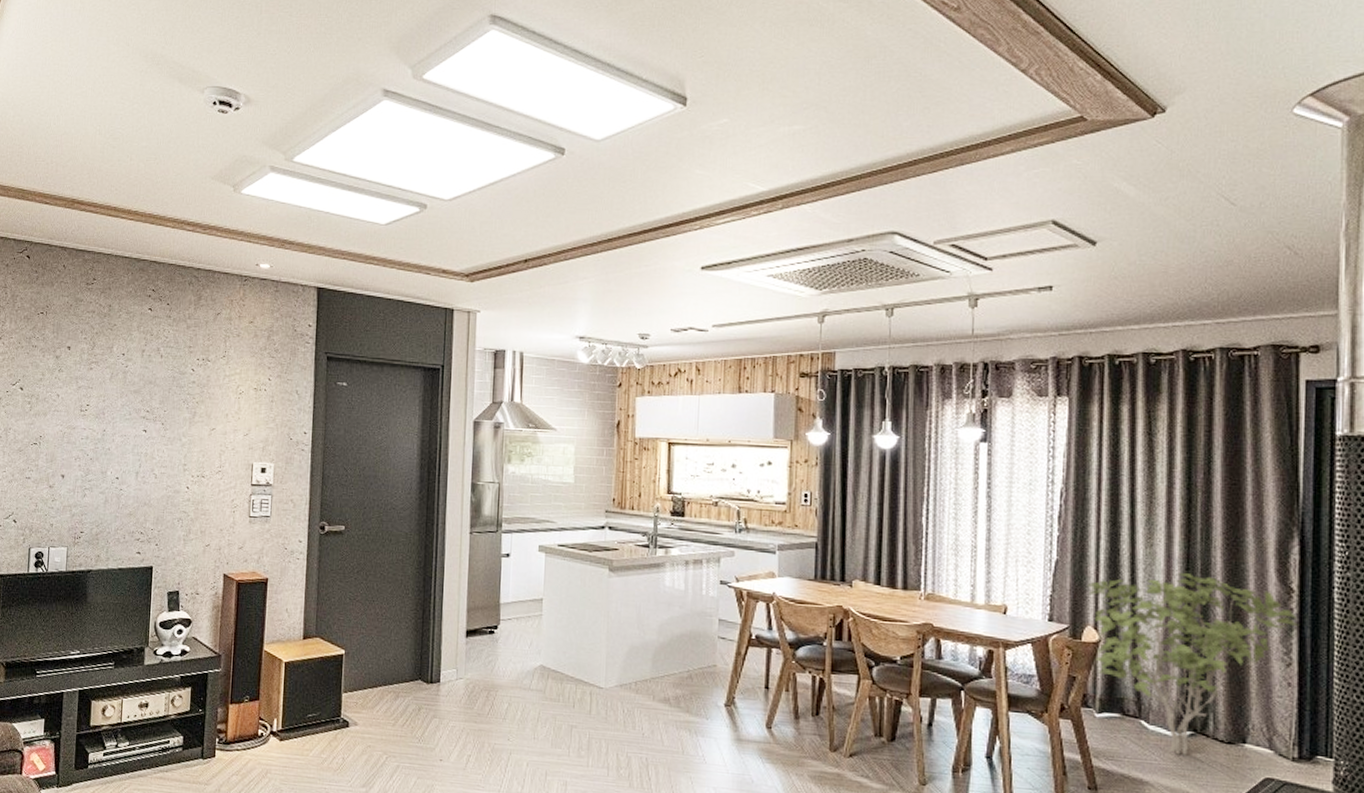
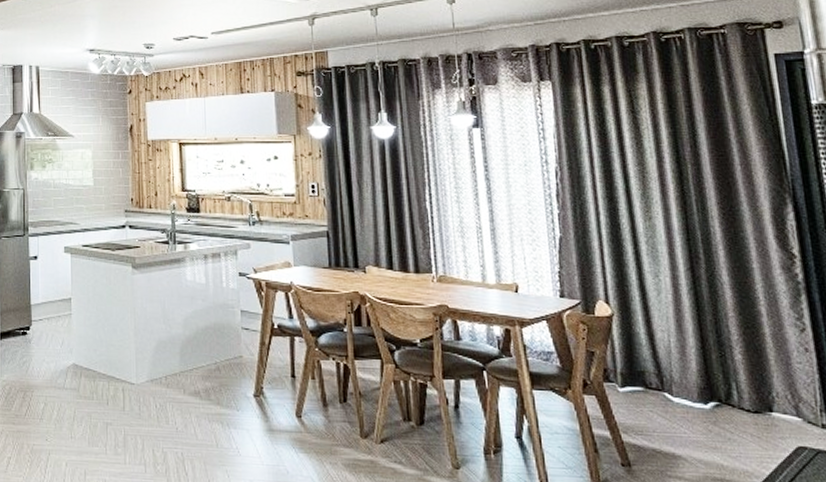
shrub: present [1087,573,1298,755] -> none [593,244,805,427]

